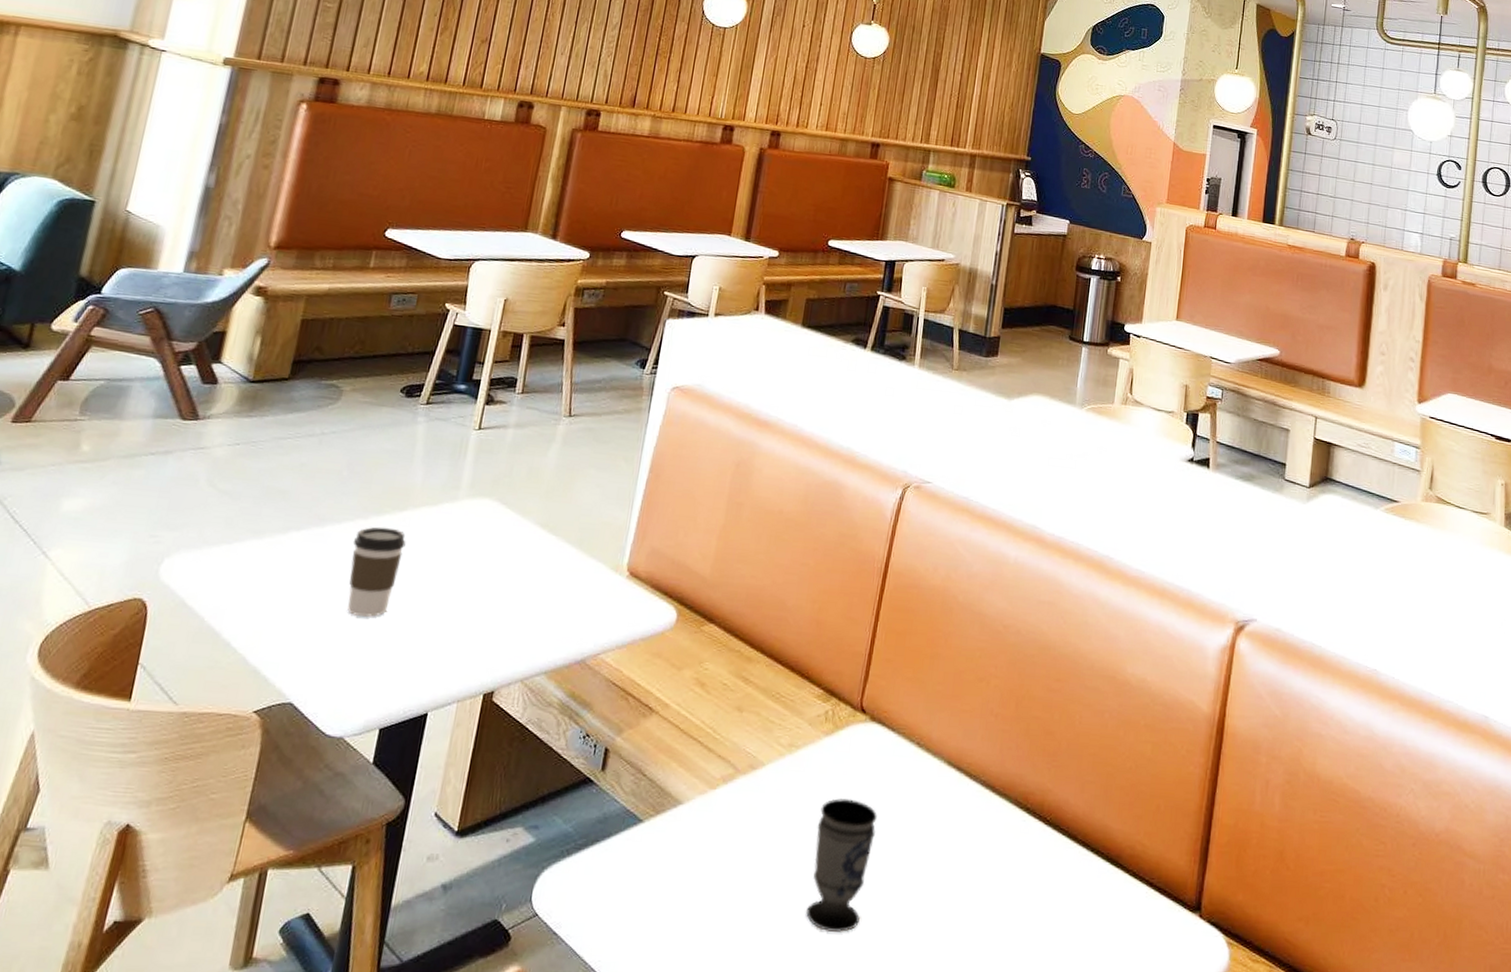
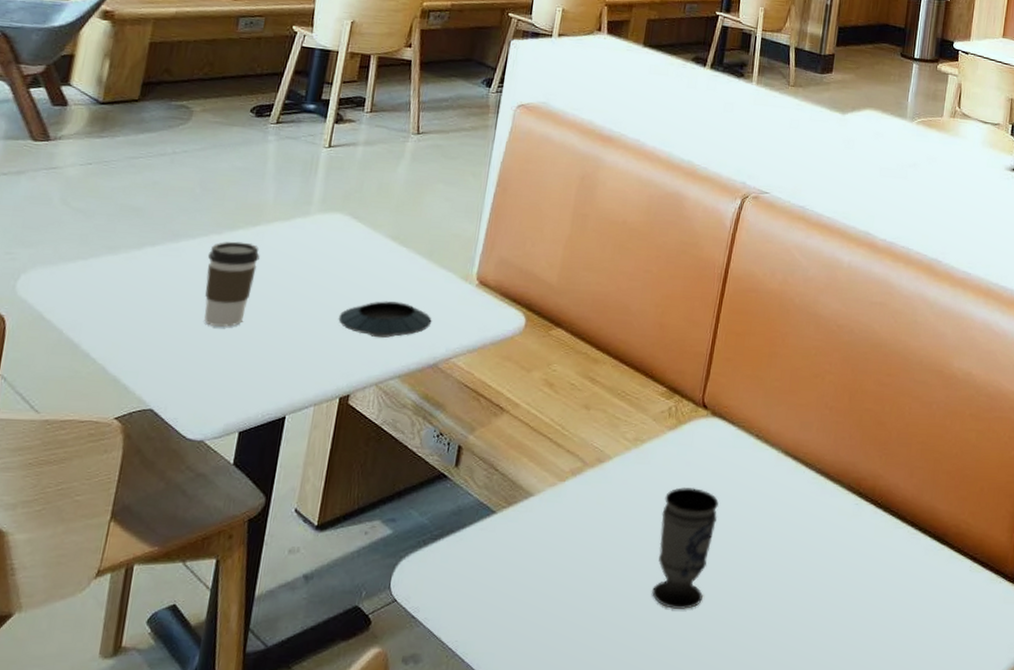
saucer: none [484,592,581,632] -> present [338,301,432,339]

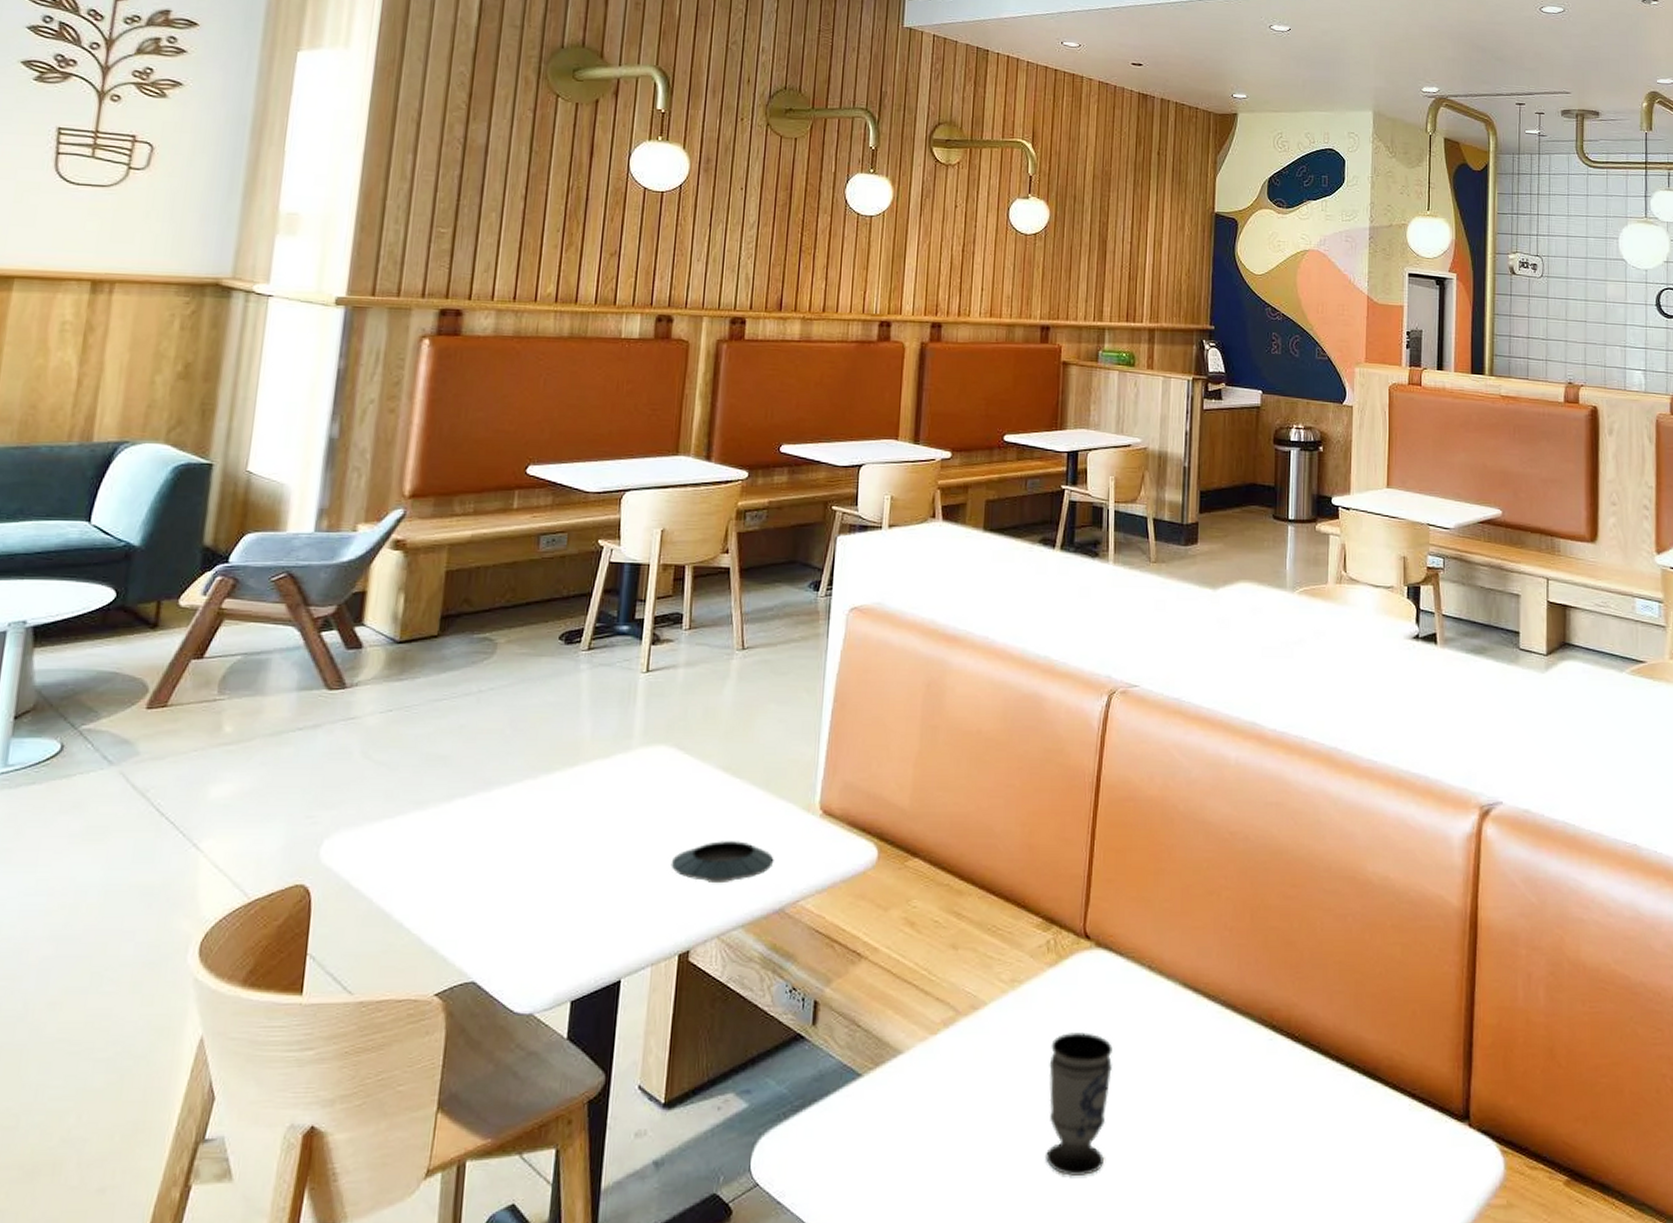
coffee cup: present [204,241,260,327] -> none [523,785,580,883]

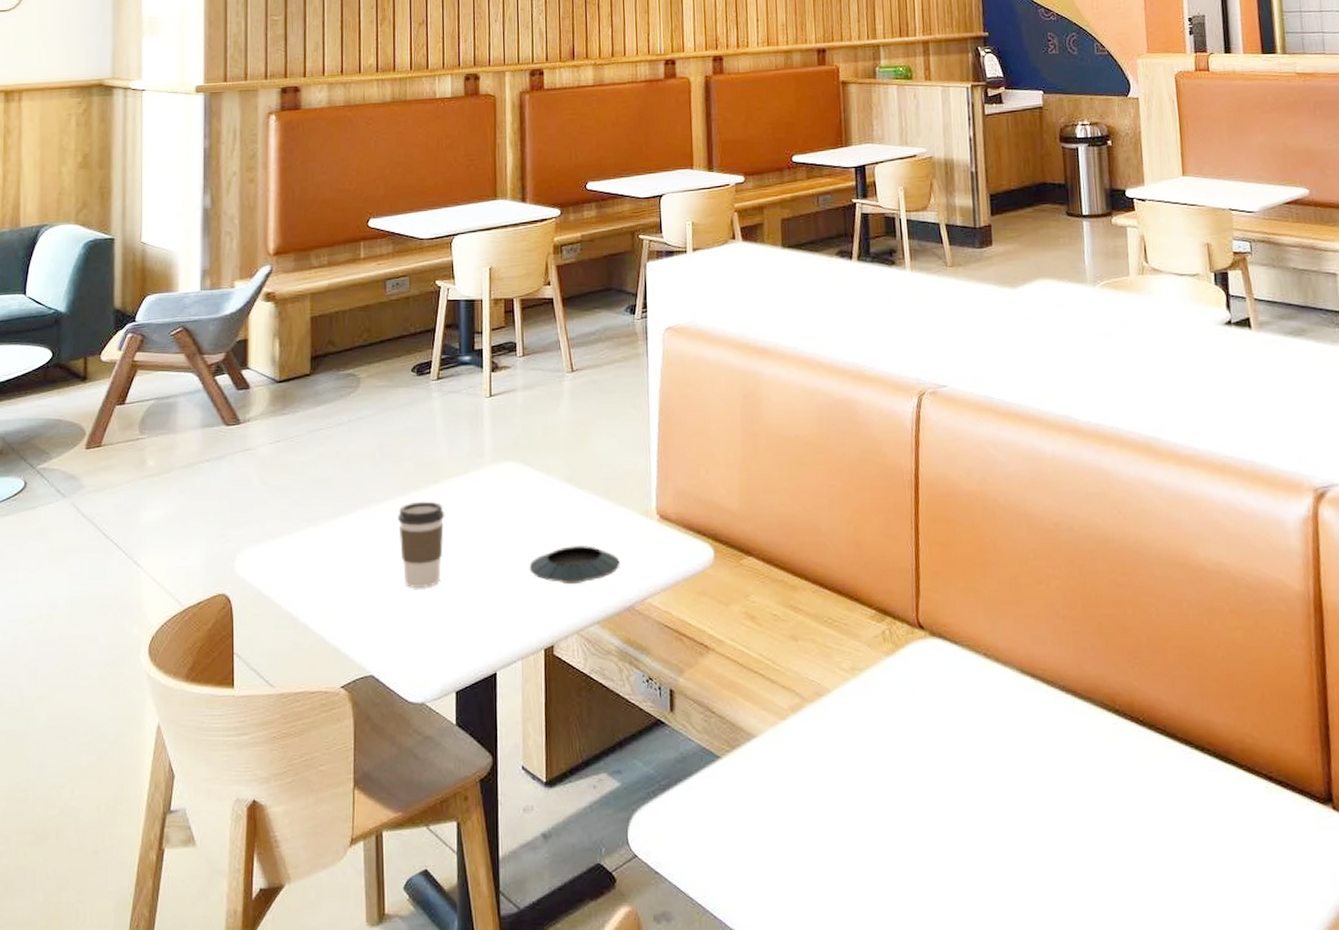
coffee cup: none [523,785,580,883] -> present [398,501,445,588]
cup: present [1044,1032,1113,1176] -> none [896,717,960,852]

